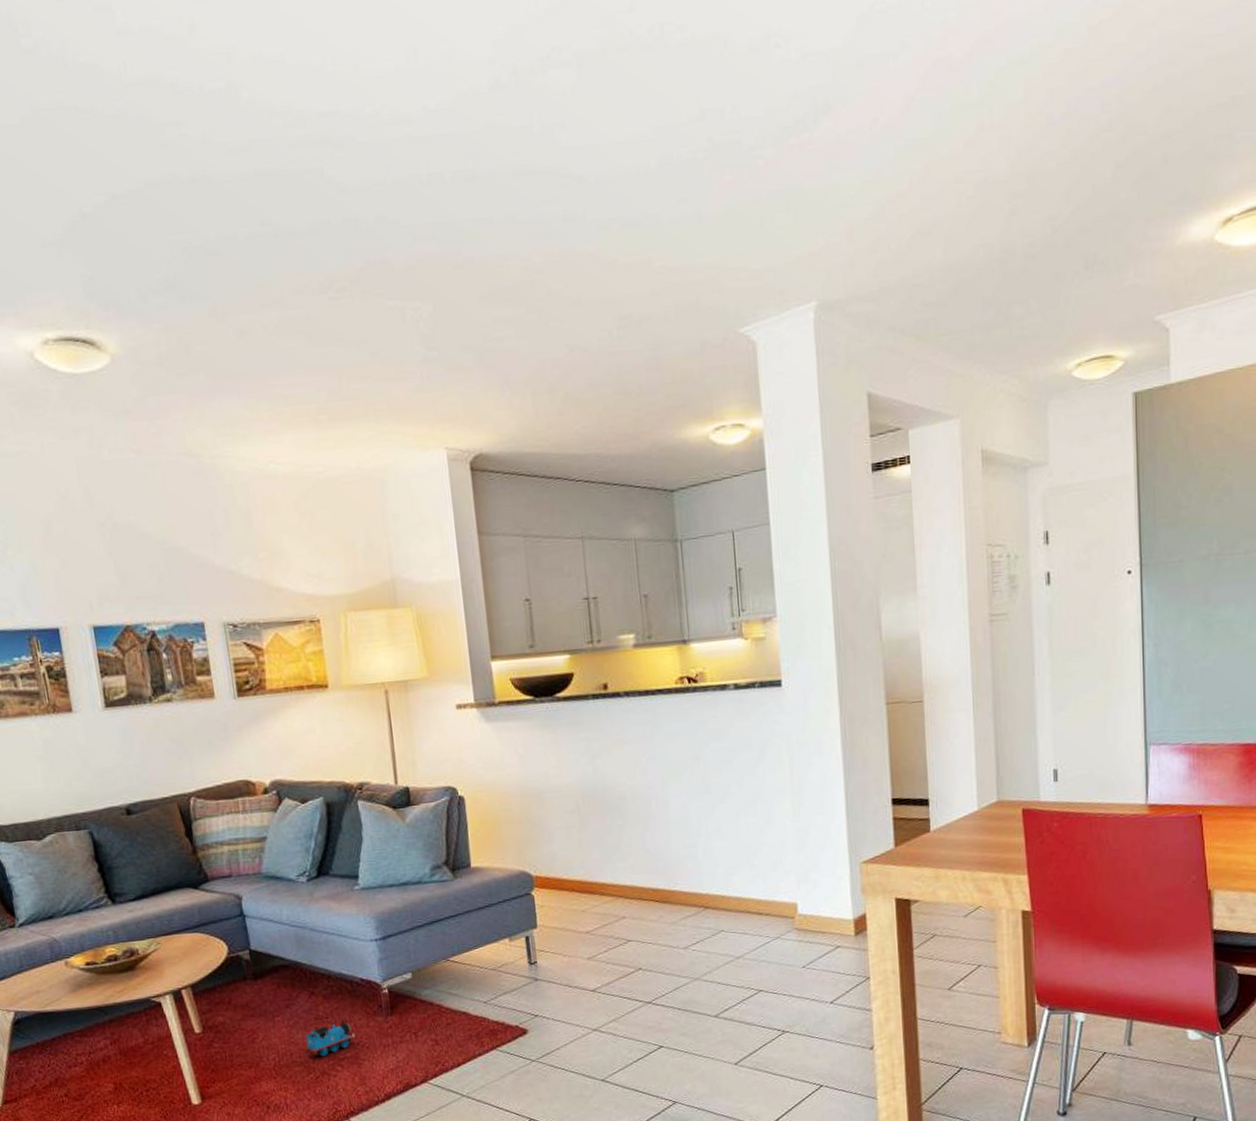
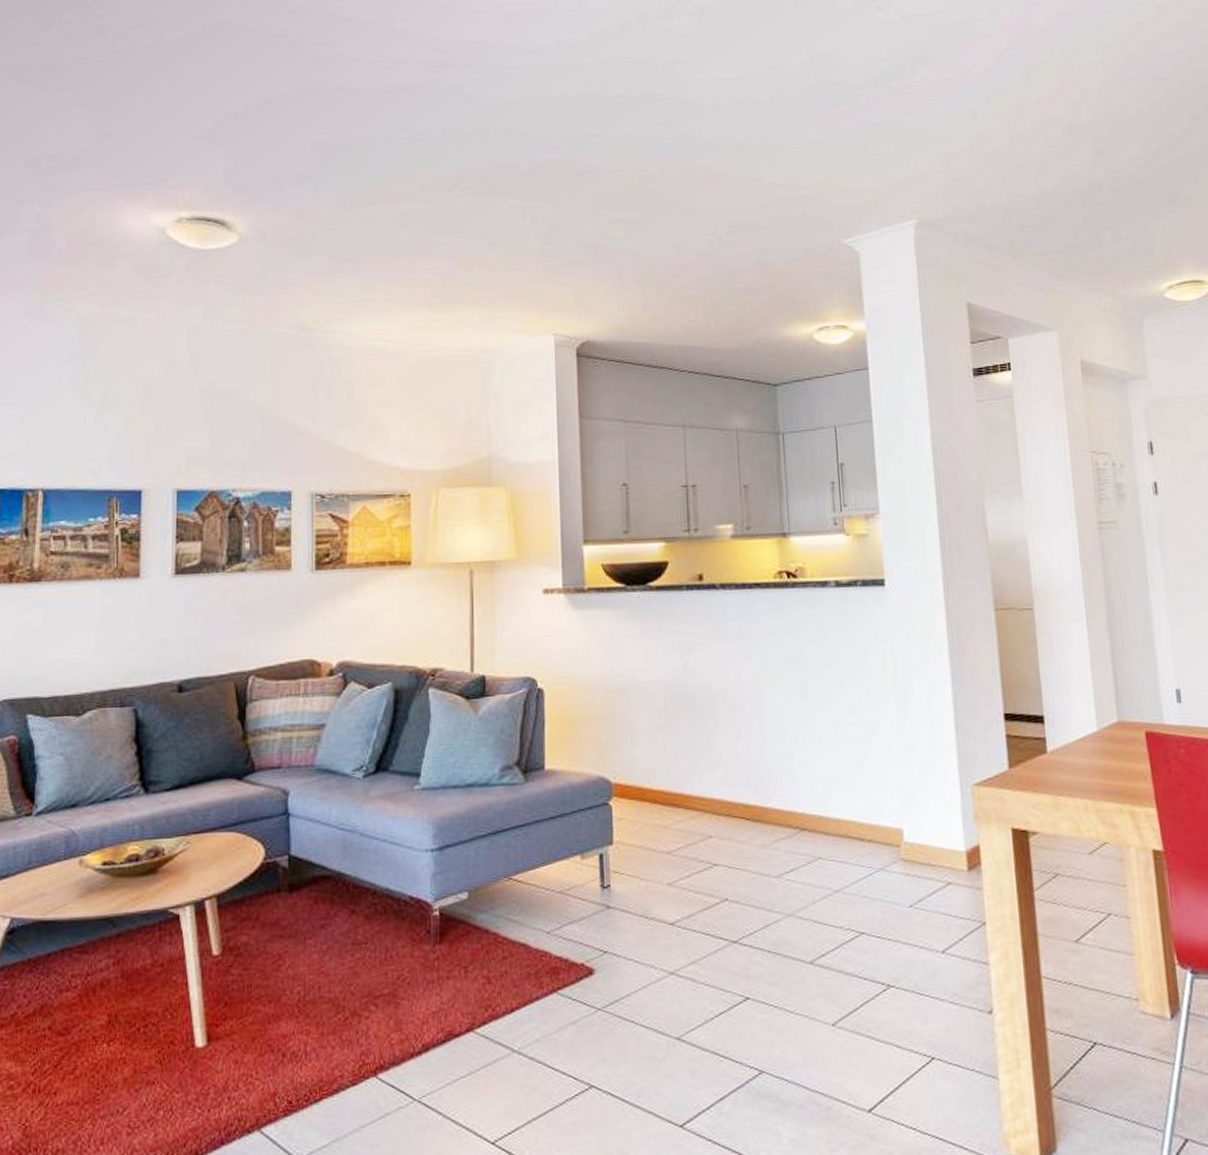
toy train: present [305,1020,358,1057] -> none [337,947,399,993]

